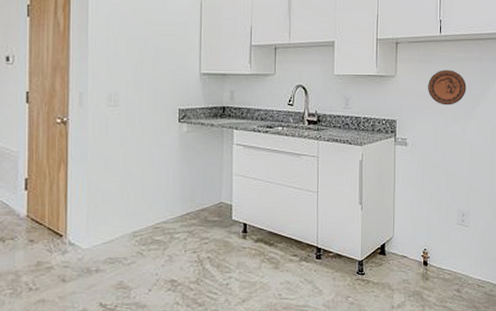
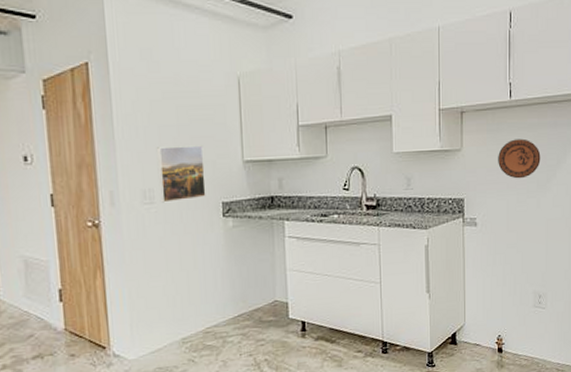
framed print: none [123,56,166,106] -> present [156,145,206,203]

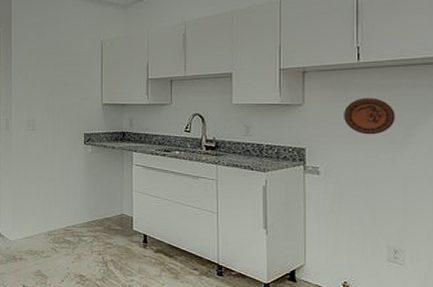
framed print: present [156,145,206,203] -> none [39,91,73,130]

